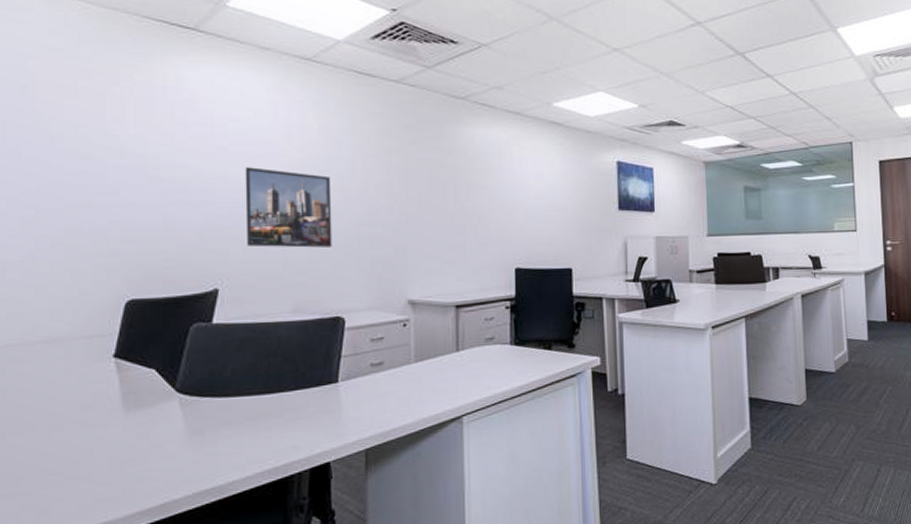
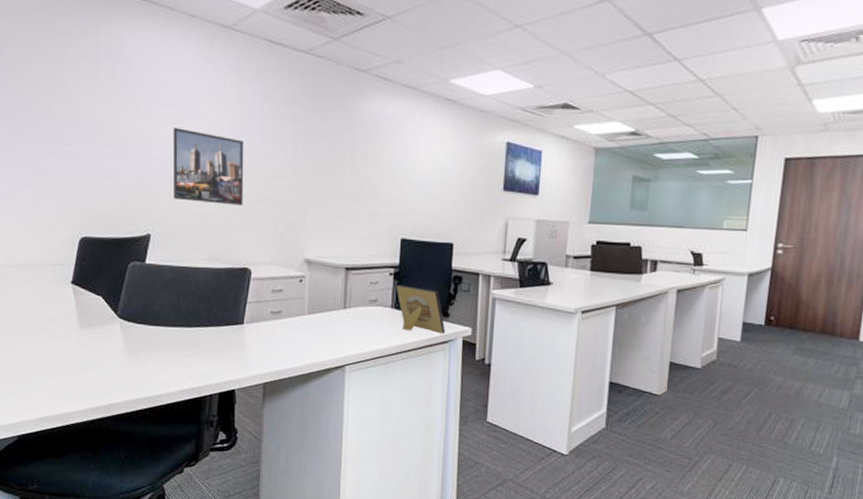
picture frame: none [514,318,572,368] -> present [396,284,445,334]

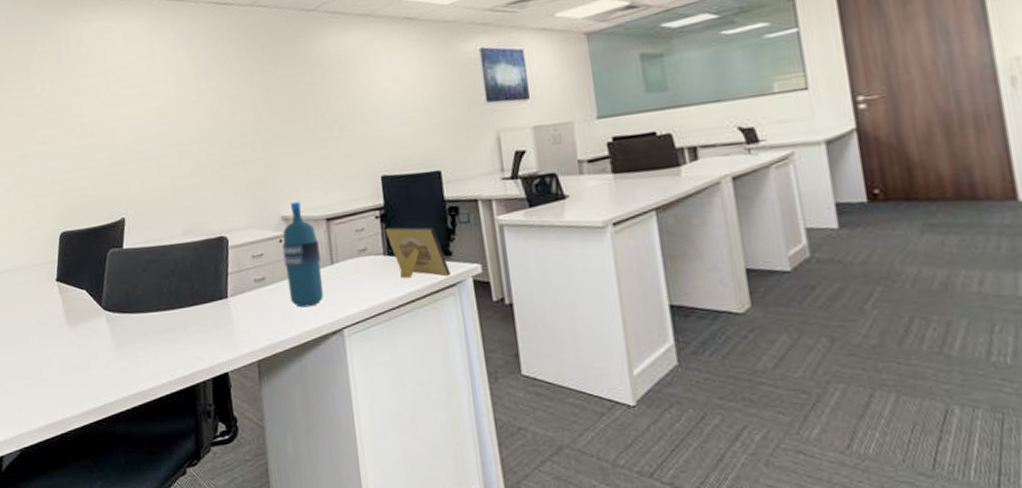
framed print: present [173,128,244,205] -> none [134,105,211,178]
water bottle: none [301,248,335,343] -> present [282,201,324,308]

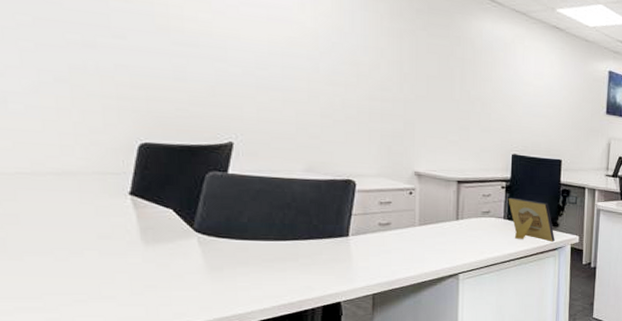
water bottle: present [282,201,324,308] -> none [411,161,447,253]

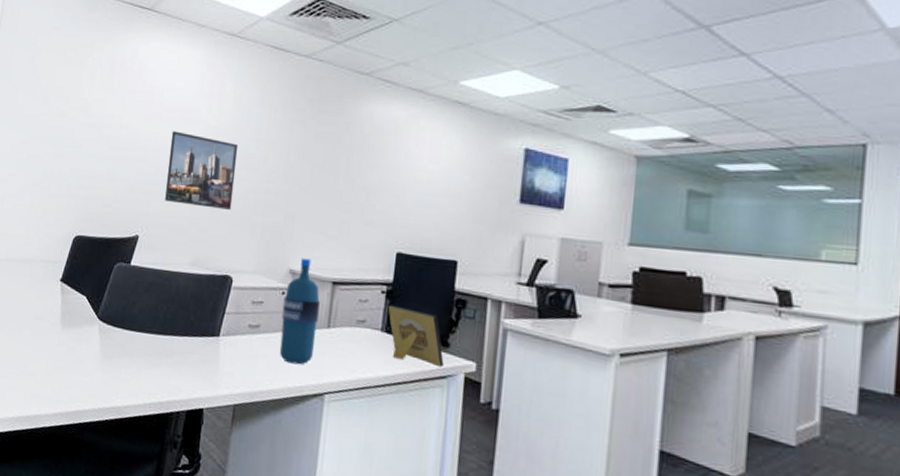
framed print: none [257,29,345,116] -> present [165,131,239,210]
water bottle: none [411,161,447,253] -> present [279,258,320,365]

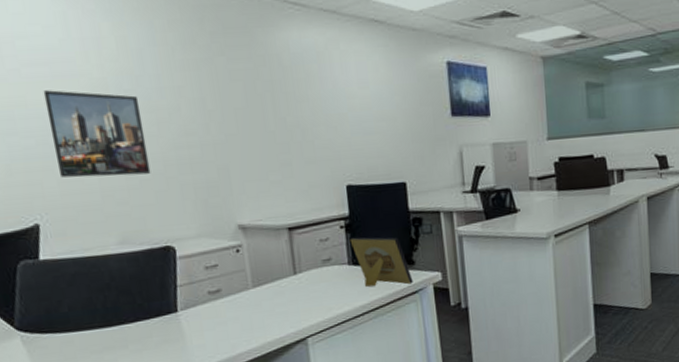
water bottle: present [279,258,320,365] -> none [239,209,286,319]

